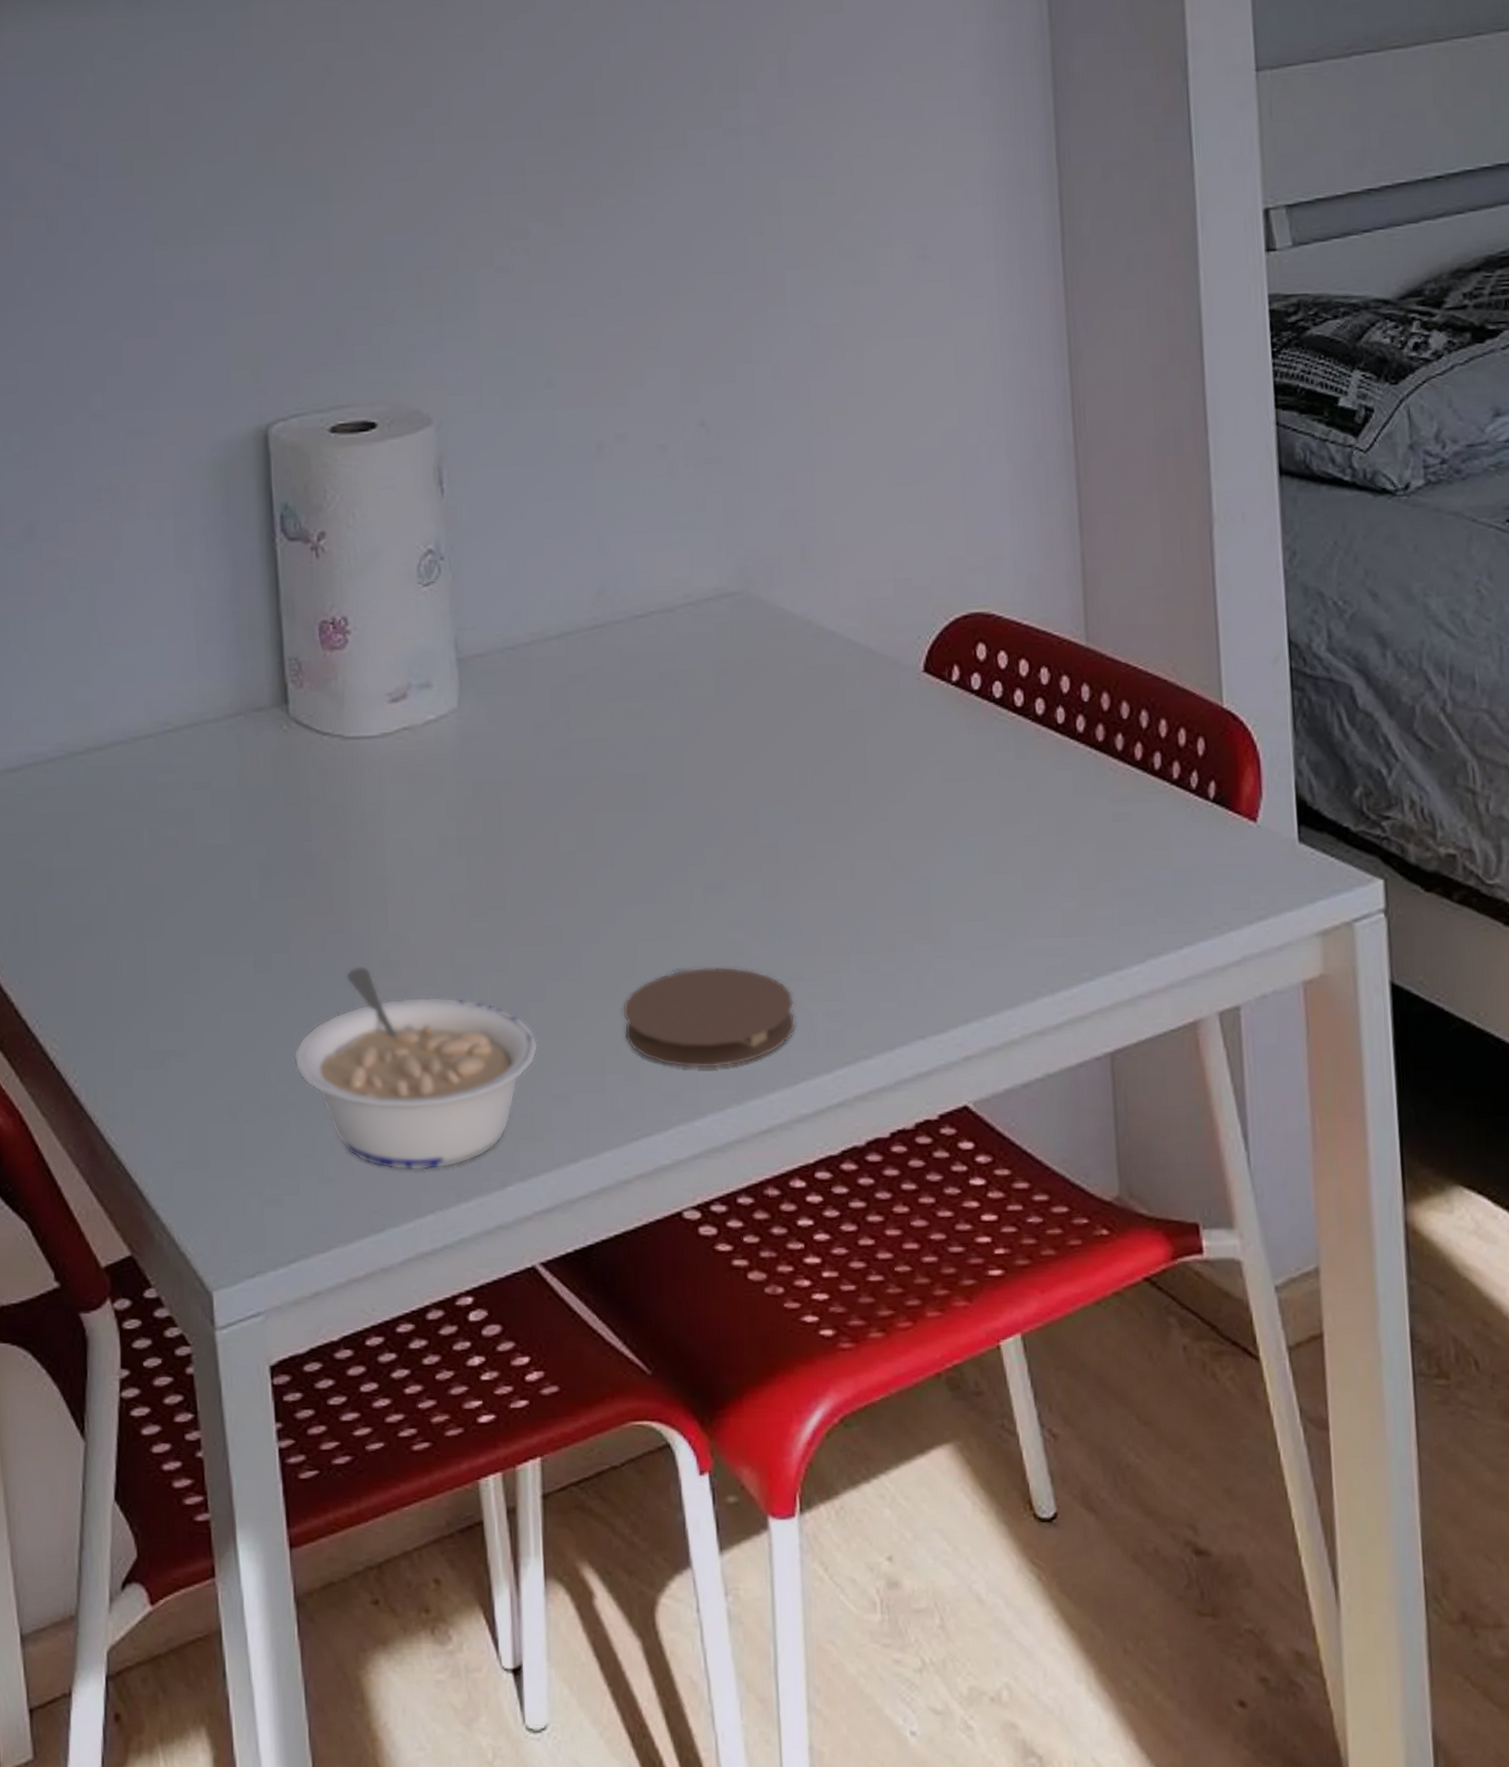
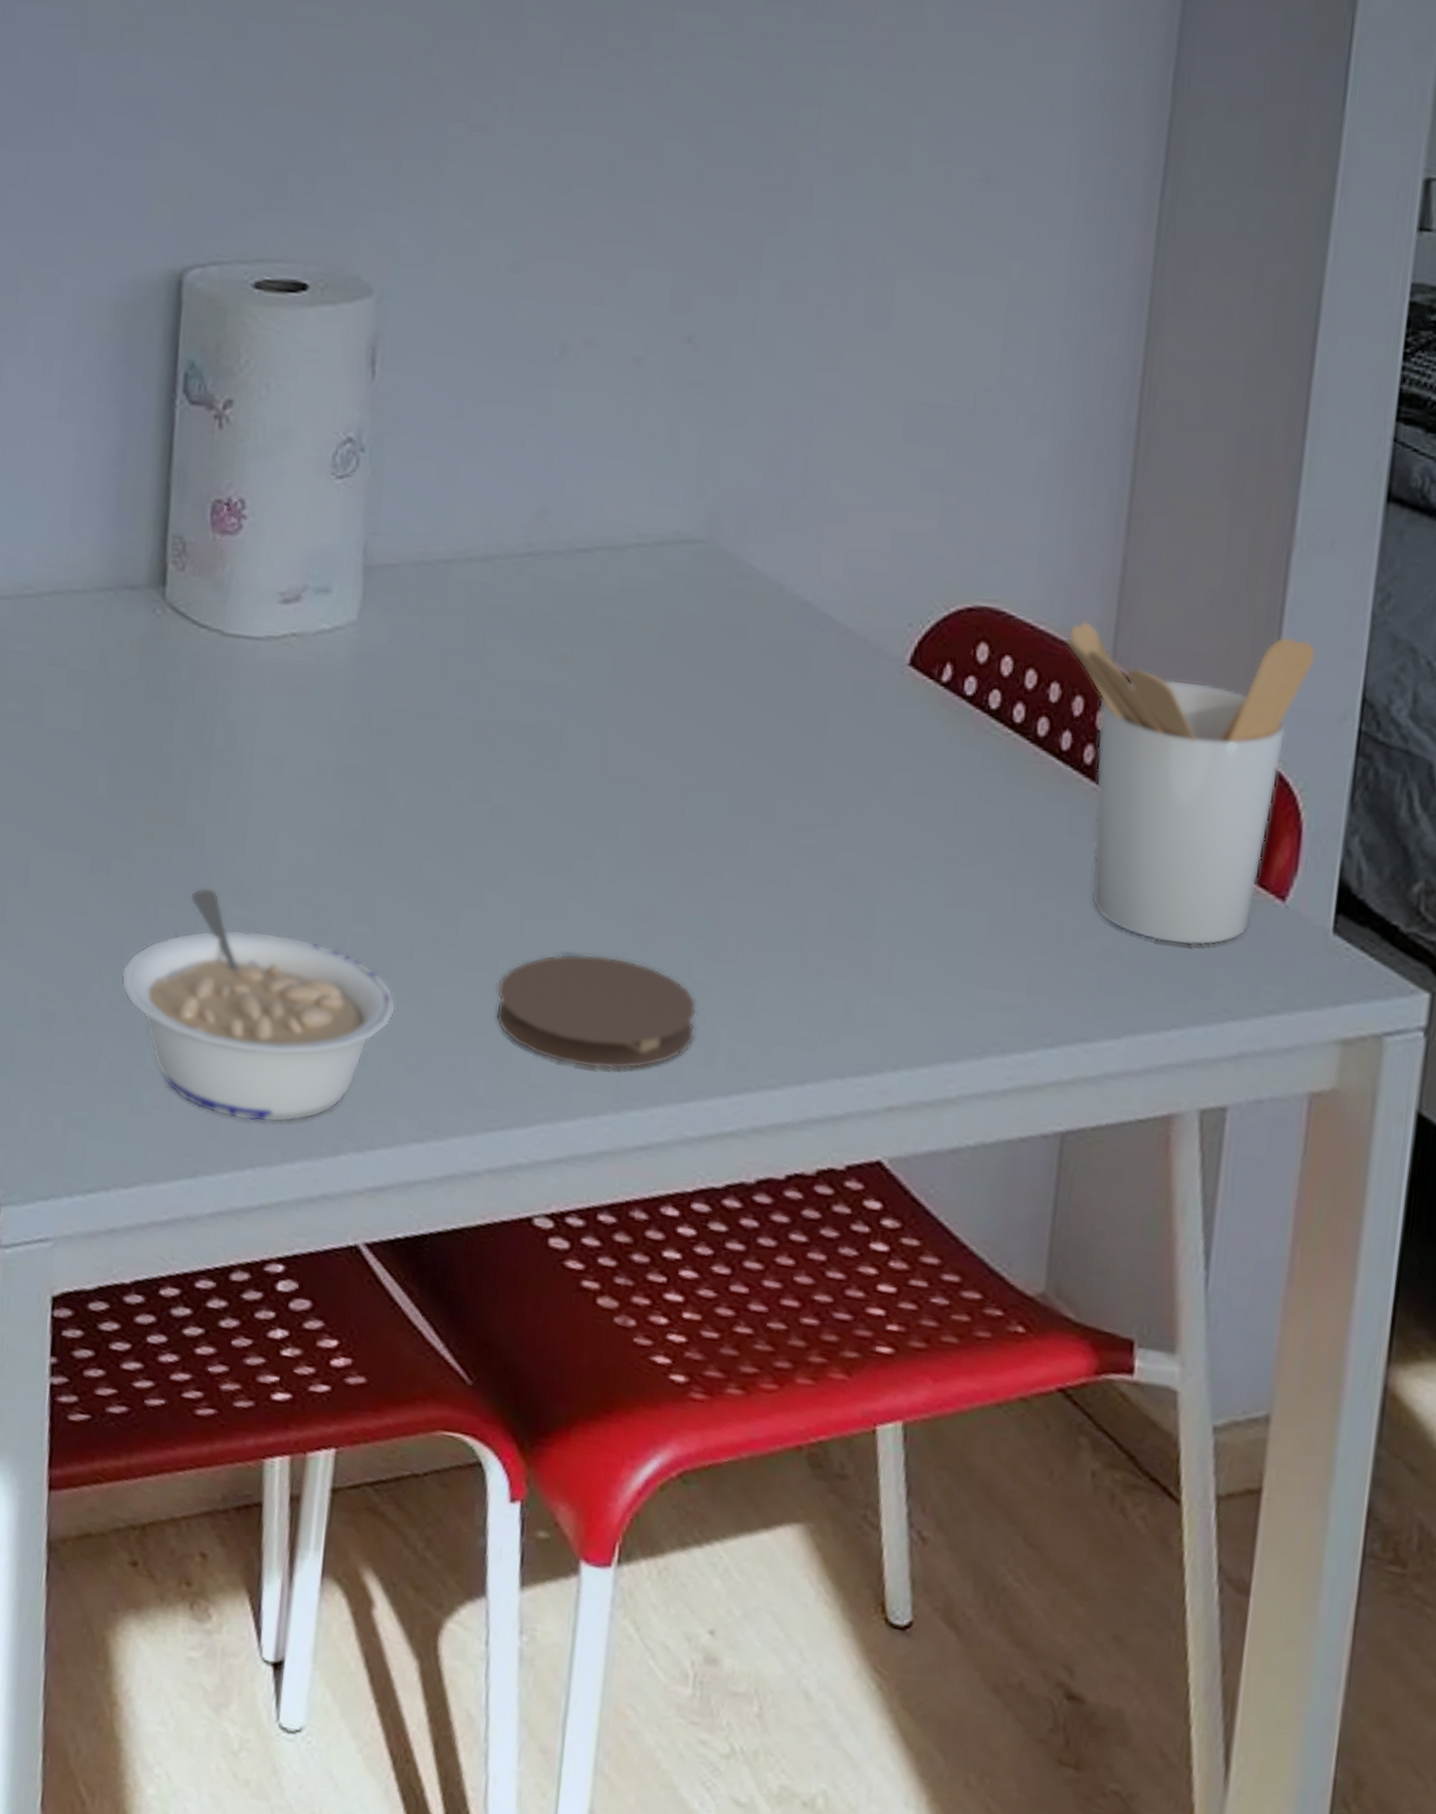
utensil holder: none [1046,599,1247,874] -> present [1065,621,1317,946]

